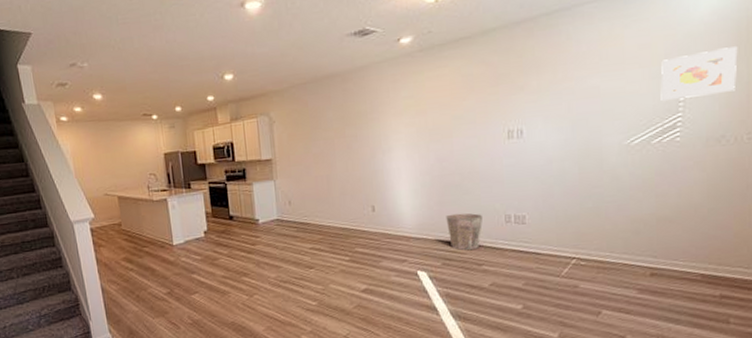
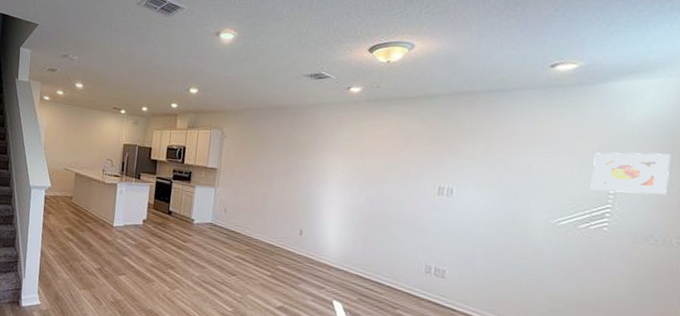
waste bin: present [446,213,482,251] -> none [368,253,403,292]

